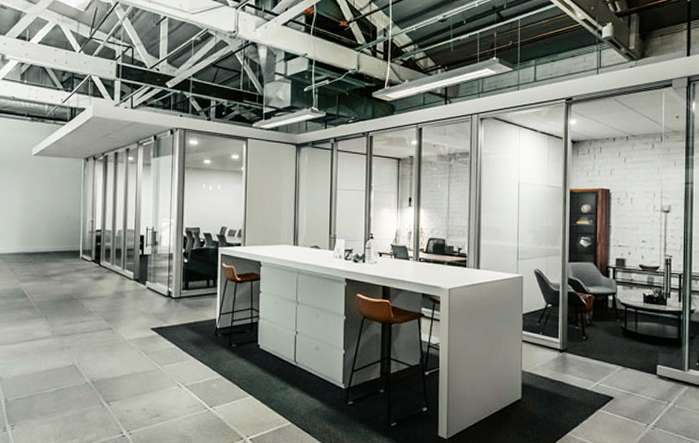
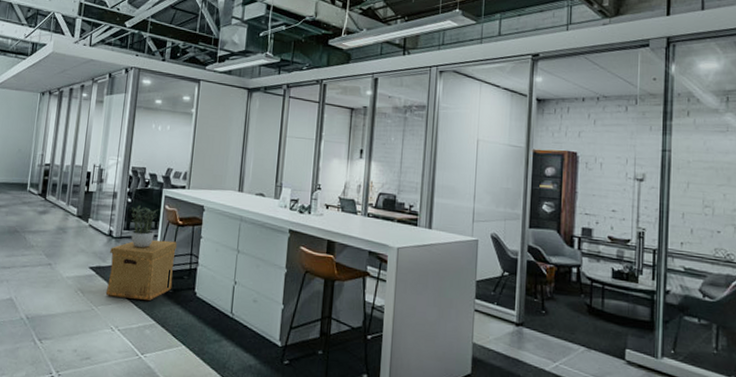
cardboard box: none [169,297,237,356] -> present [105,240,177,300]
potted plant: none [186,264,217,305] -> present [129,204,160,247]

